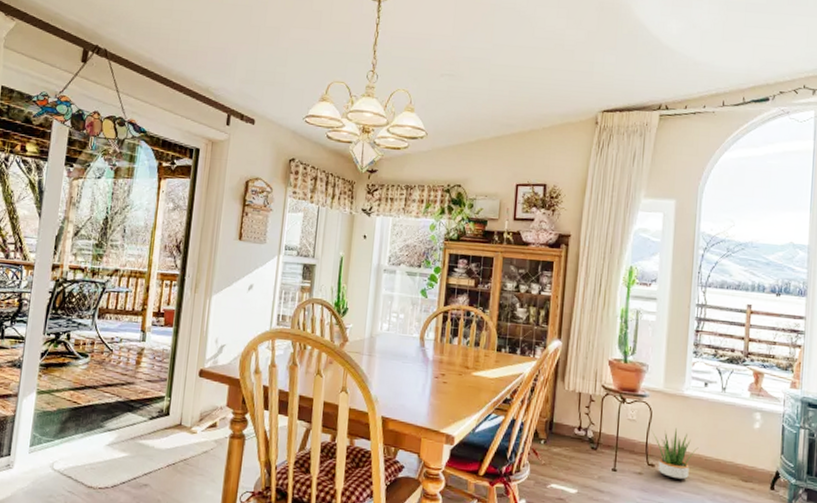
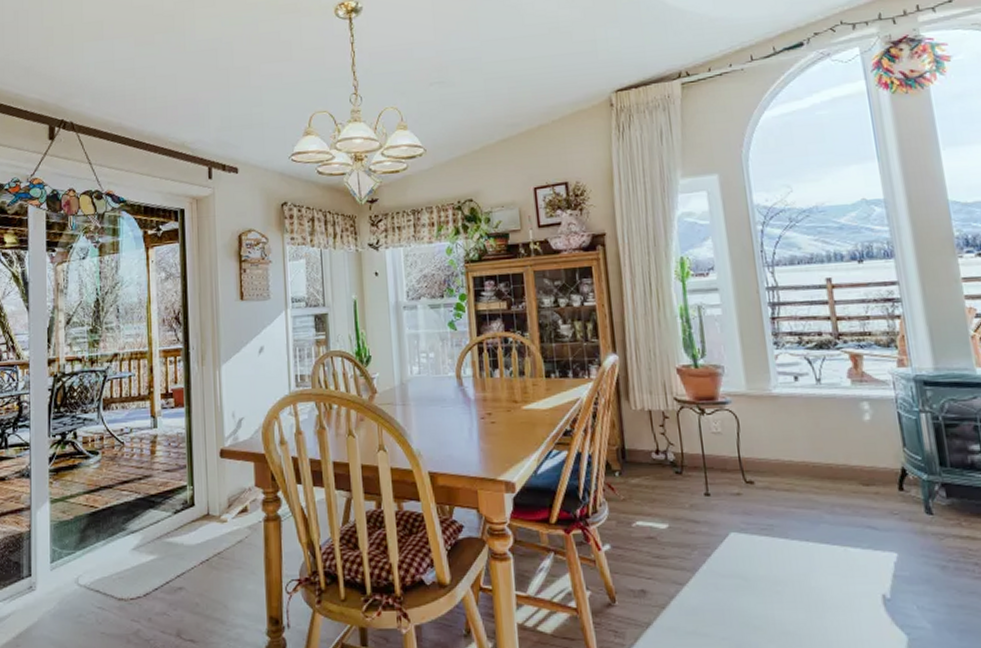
potted plant: present [651,427,699,480] -> none [741,434,802,495]

